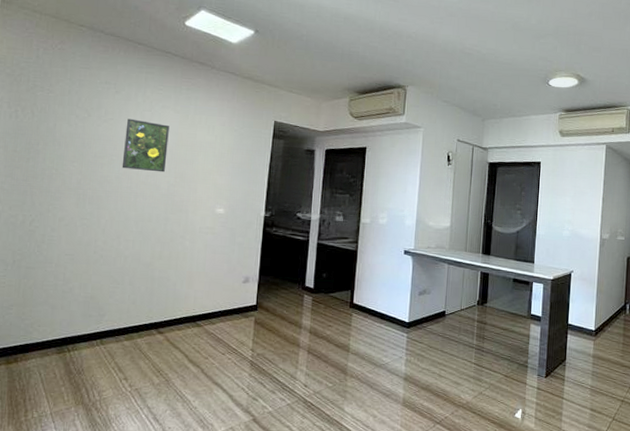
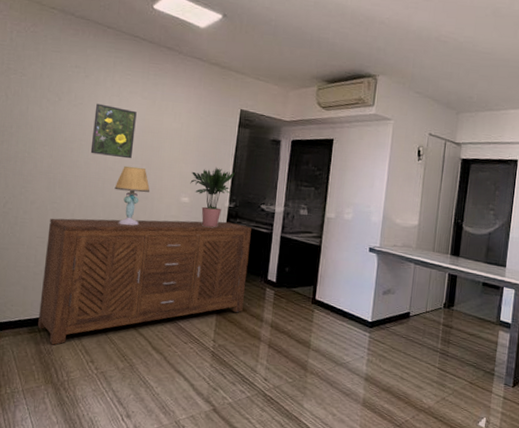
sideboard: none [67,231,288,365] -> present [38,218,251,345]
table lamp: none [147,179,184,239] -> present [114,165,150,226]
potted plant: none [225,177,270,237] -> present [190,167,235,227]

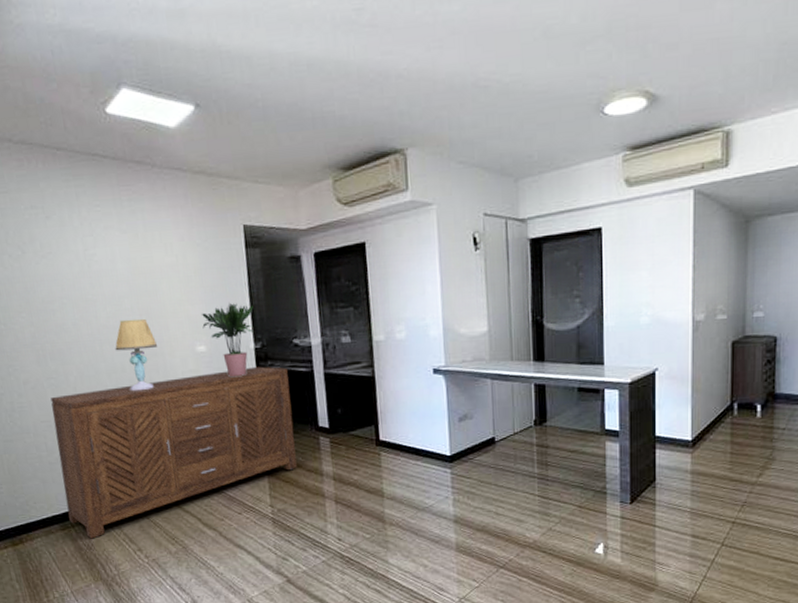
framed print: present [90,103,137,159] -> none [68,248,127,313]

